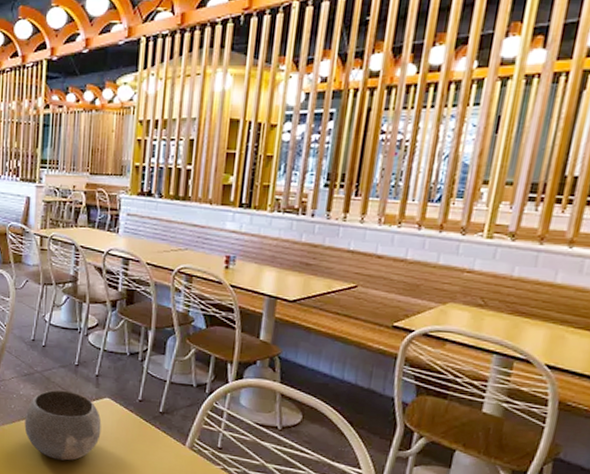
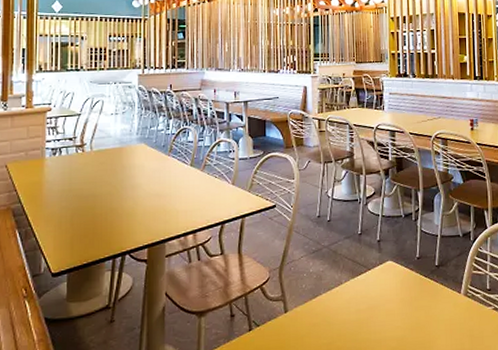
bowl: present [24,389,102,461] -> none [316,260,387,333]

